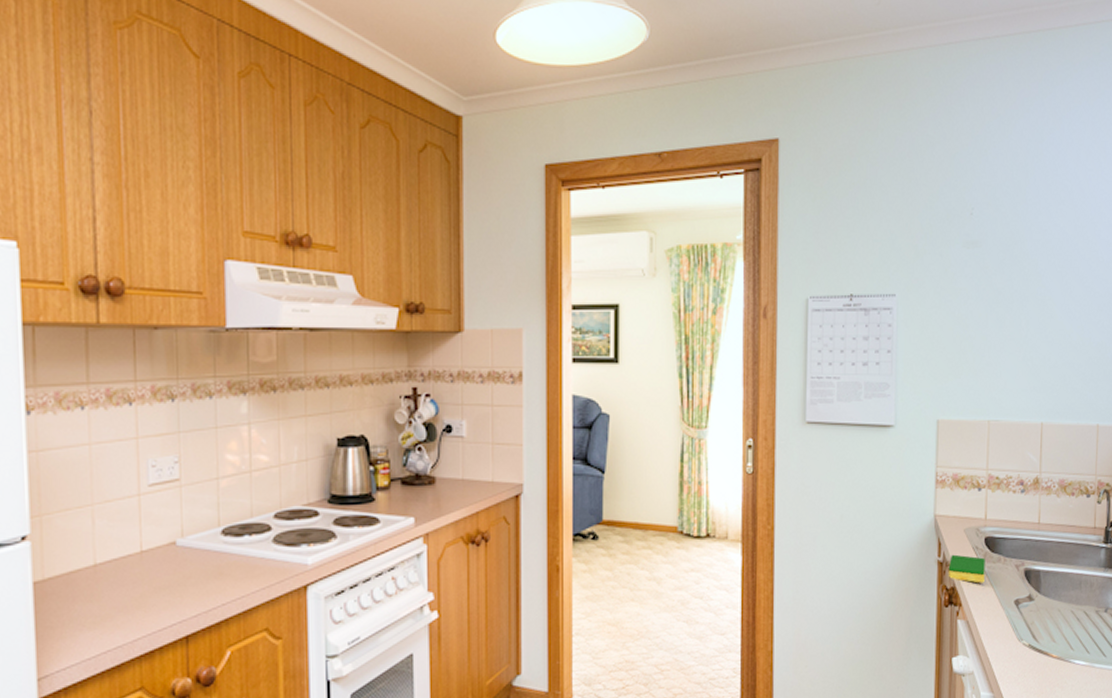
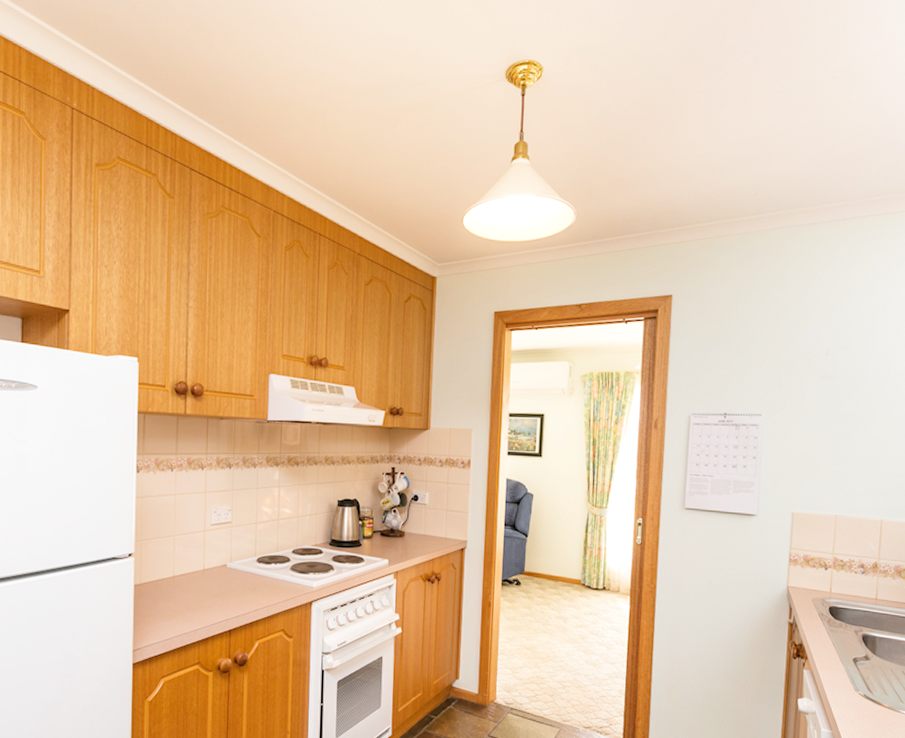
dish sponge: present [948,554,985,584] -> none [797,618,829,643]

